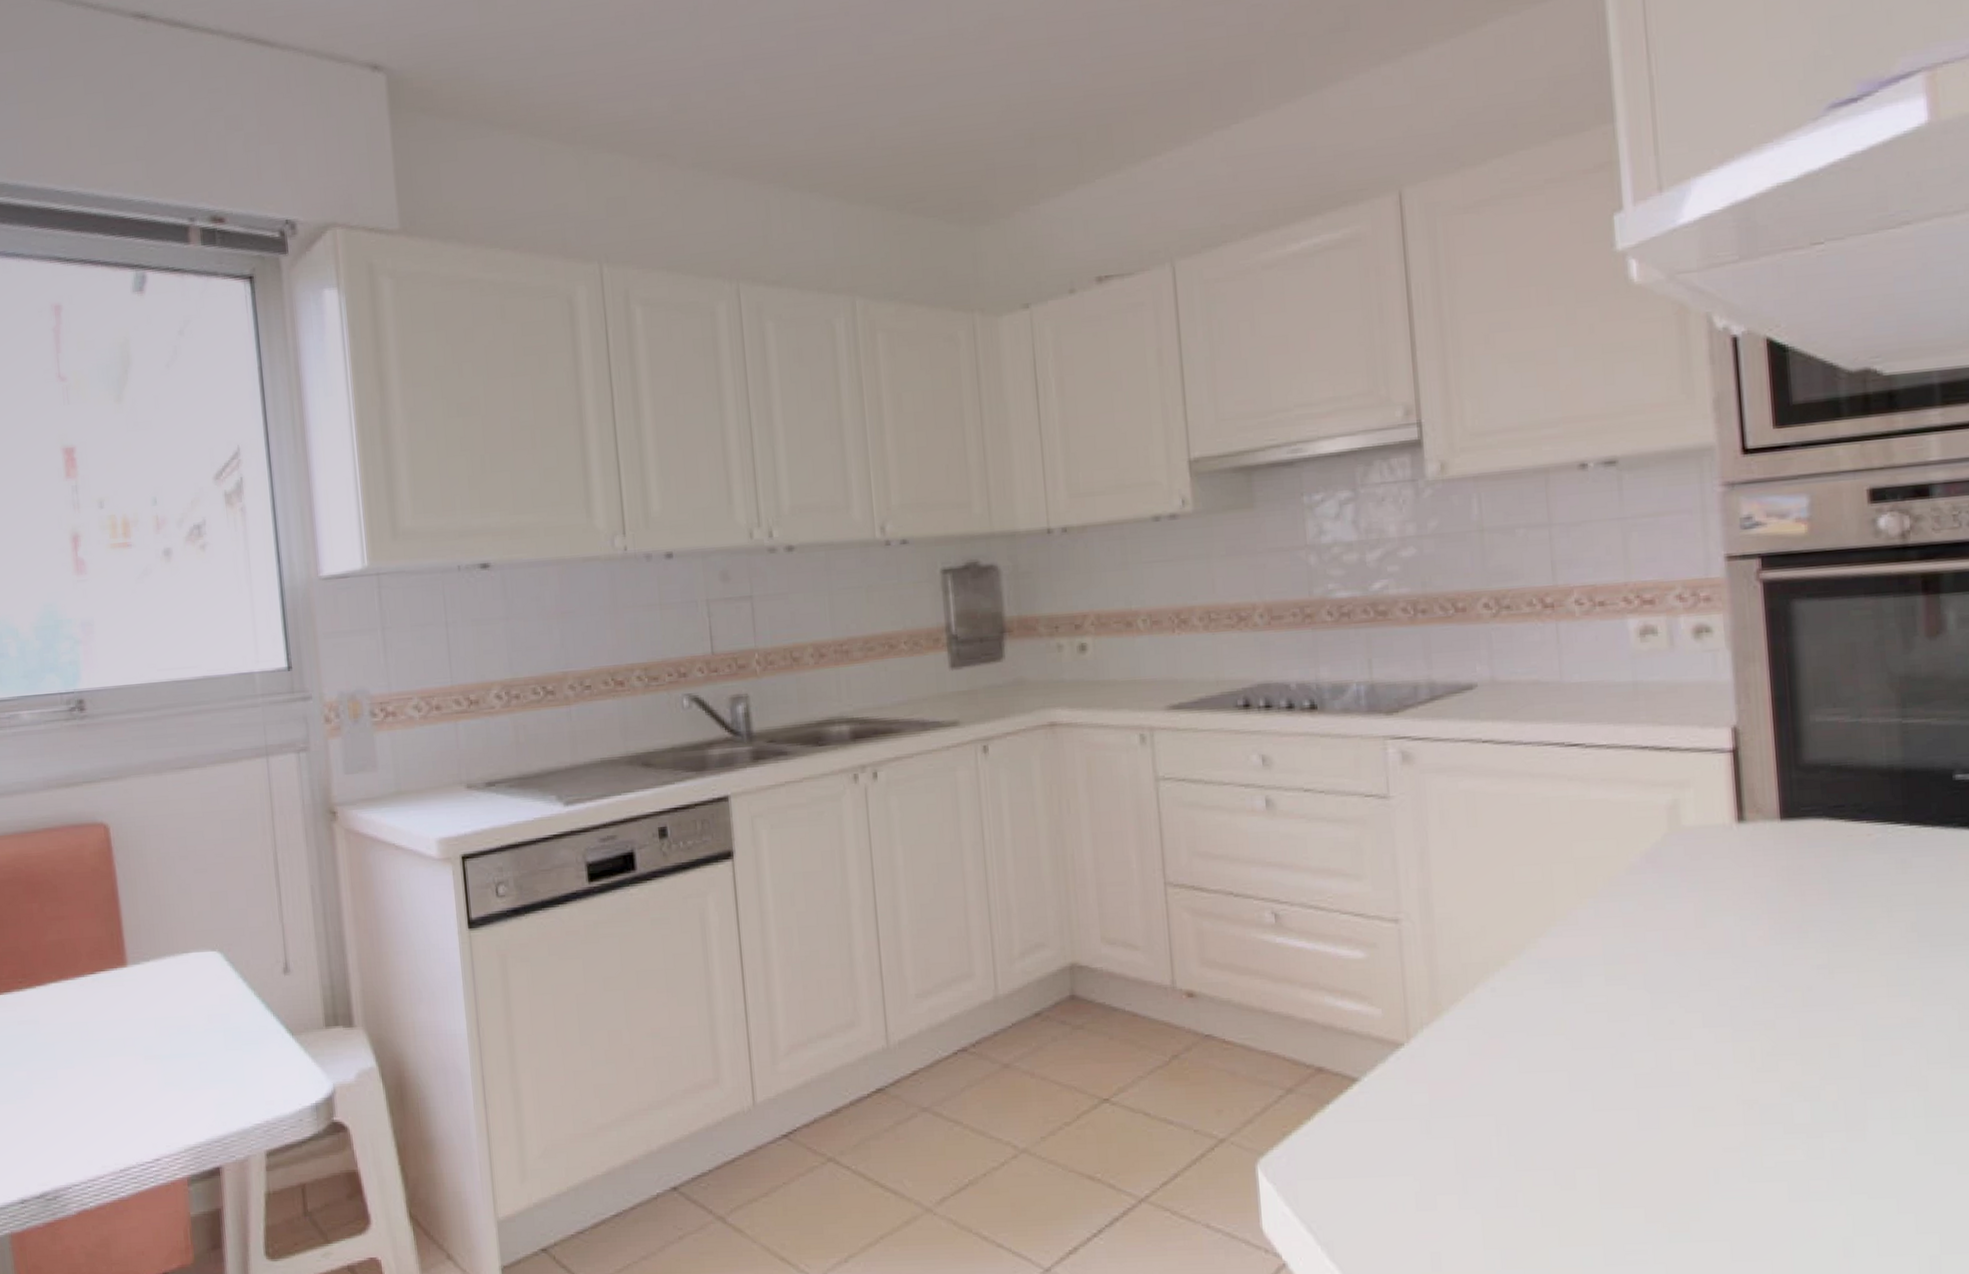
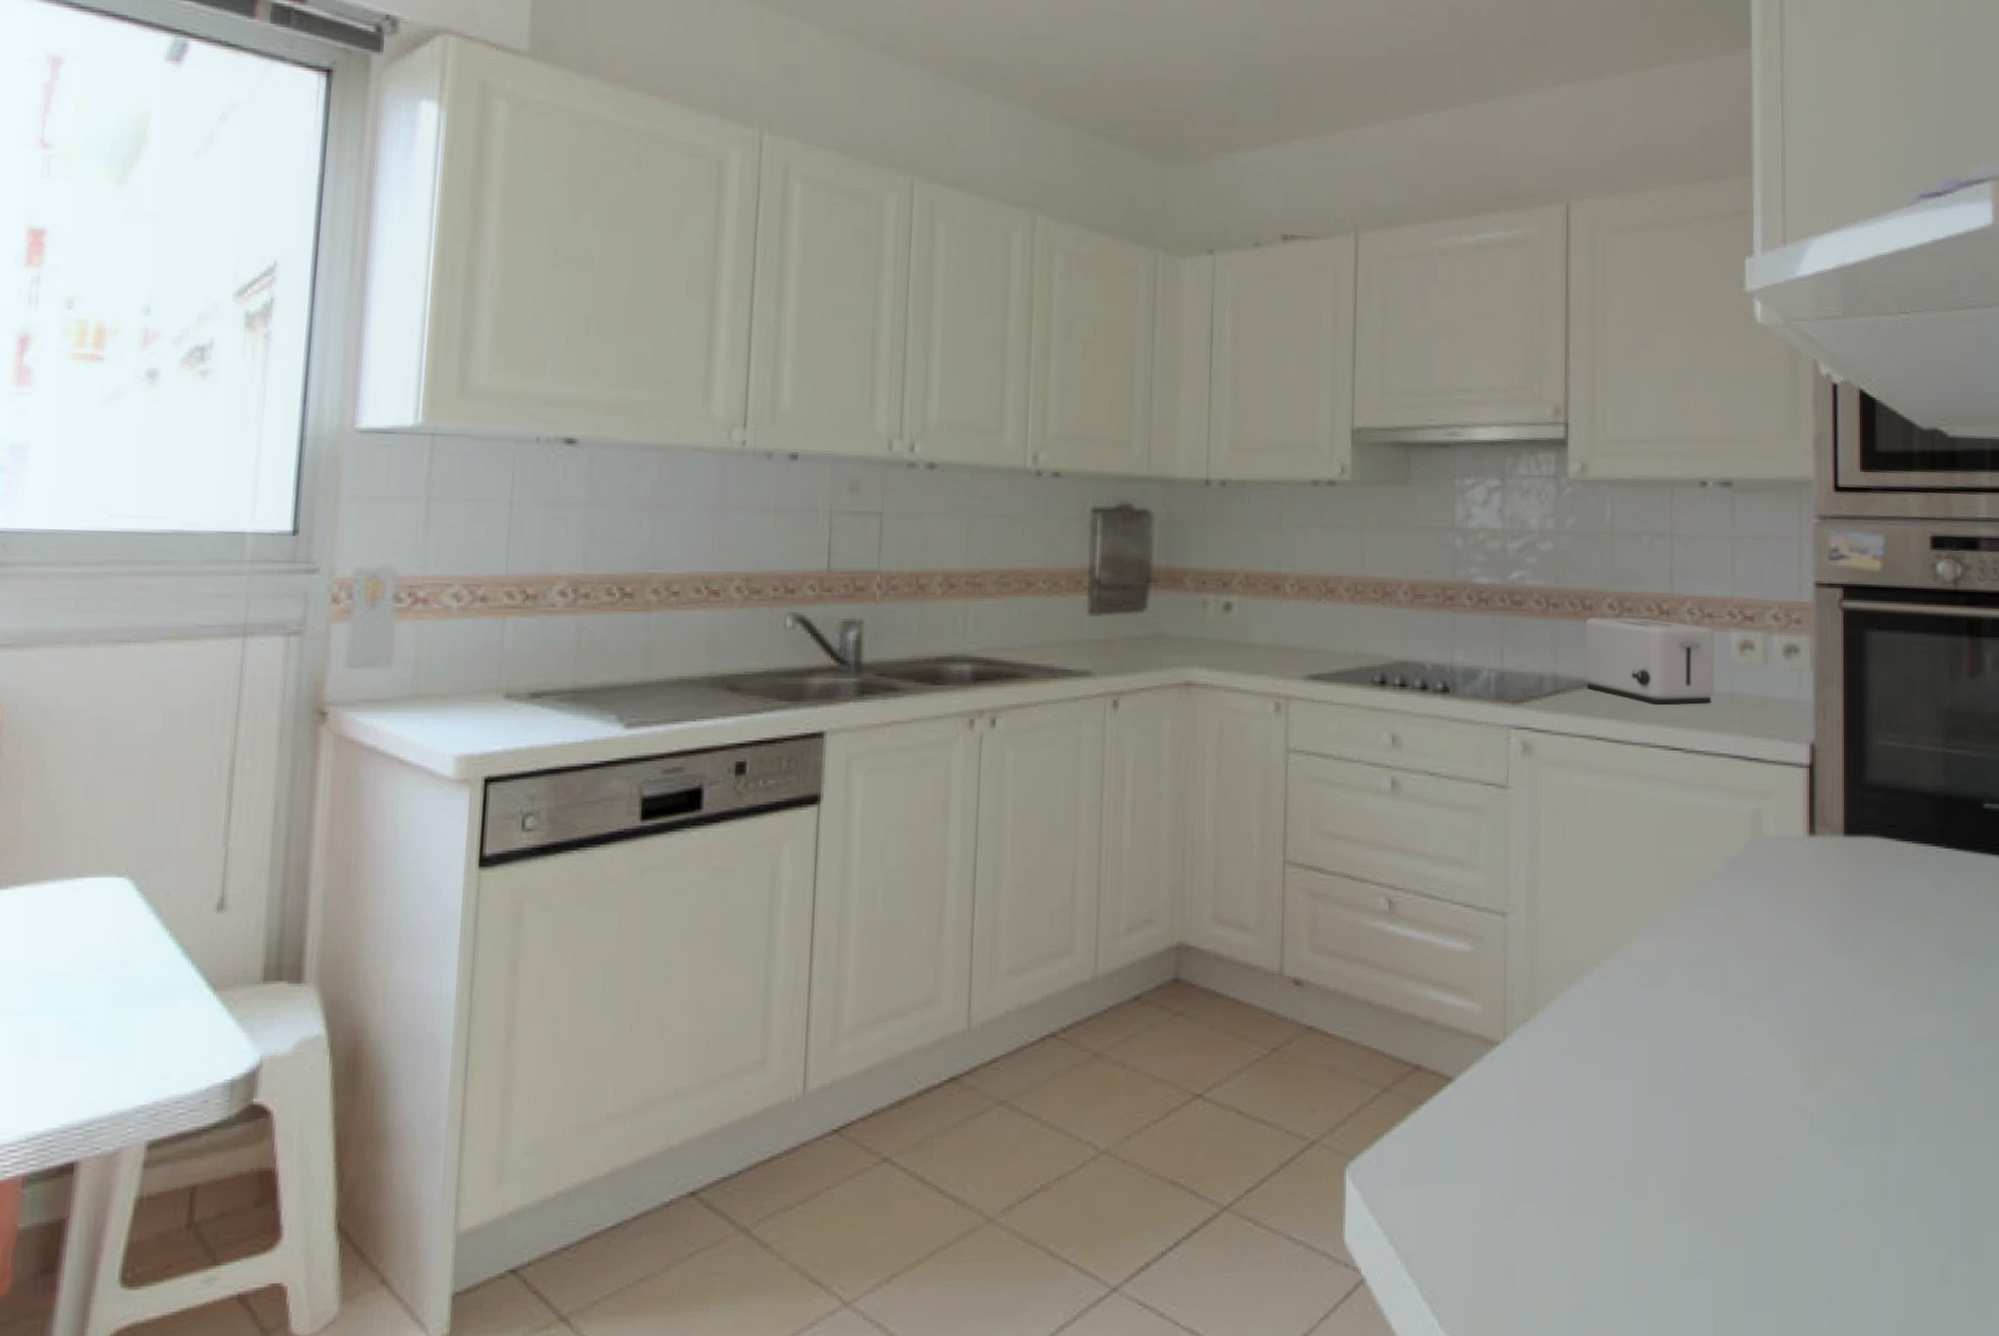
toaster: none [1459,613,1613,703] -> present [1584,617,1714,706]

